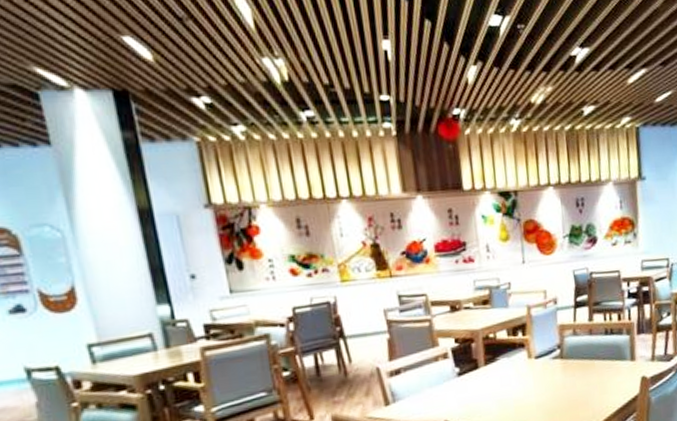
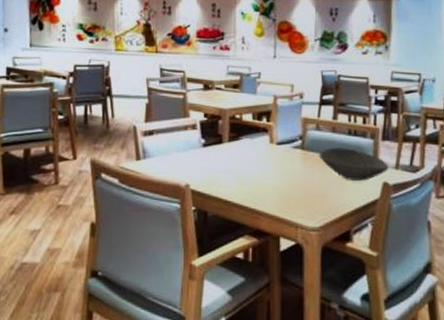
bowl: none [578,348,646,382] -> present [318,147,389,181]

